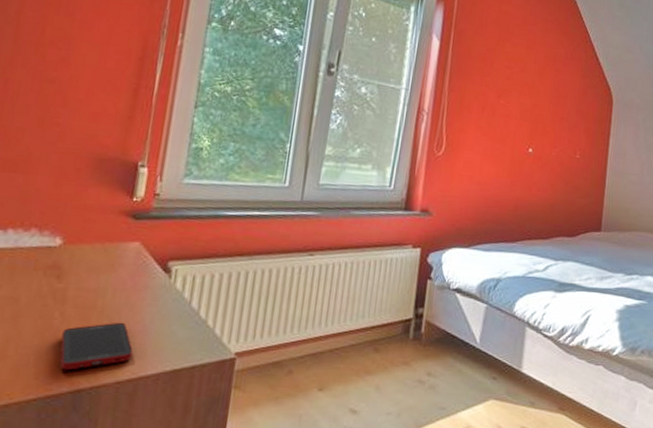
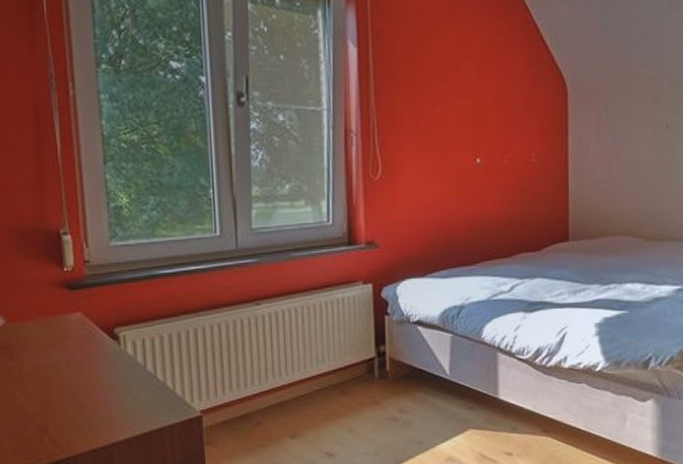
cell phone: present [60,322,134,371] -> none [28,393,101,445]

